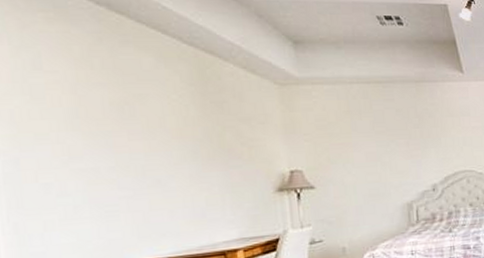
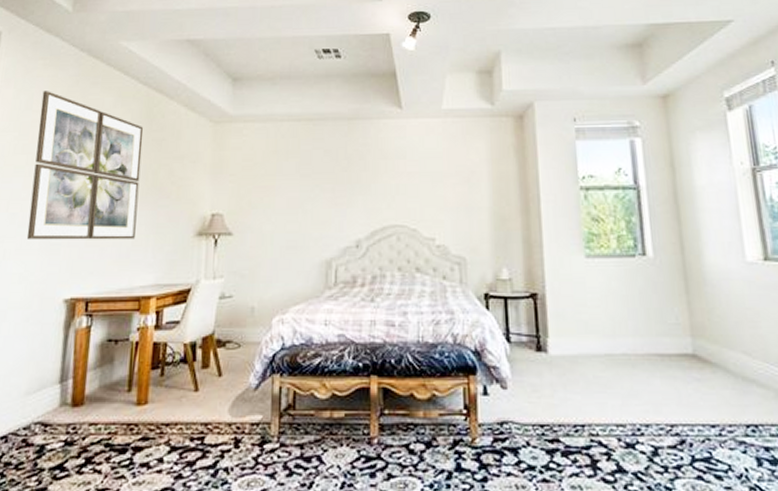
wall art: none [53,49,208,209] -> present [26,91,144,240]

